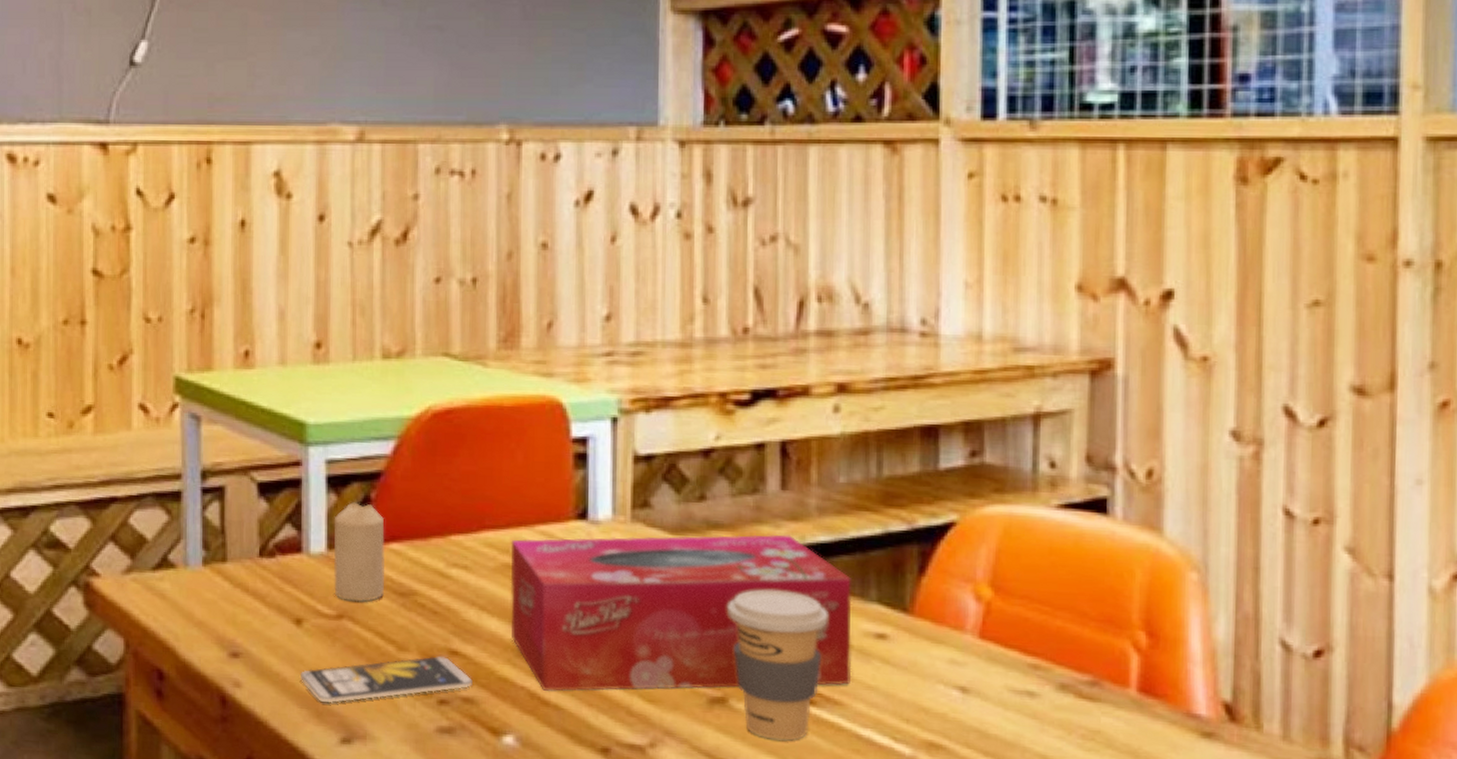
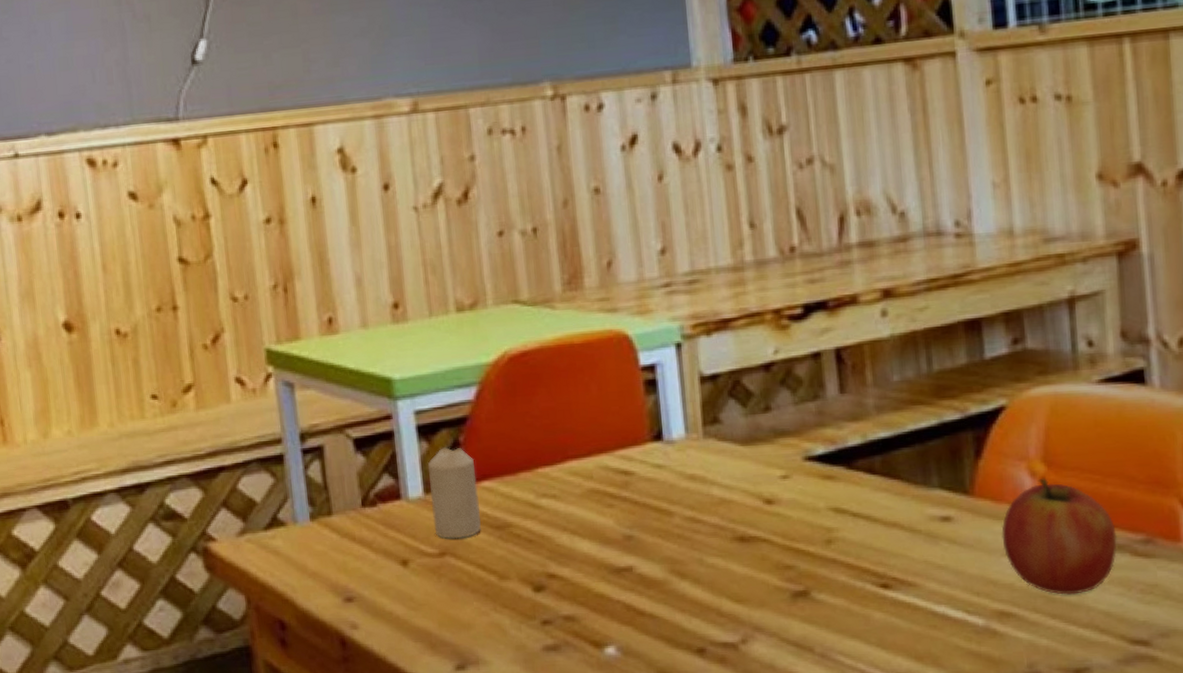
smartphone: present [301,656,472,704] -> none [412,581,572,635]
tissue box: present [510,535,852,691] -> none [594,434,923,602]
coffee cup: present [727,589,828,741] -> none [801,486,896,625]
fruit: none [939,603,1062,733] -> present [1001,478,1118,595]

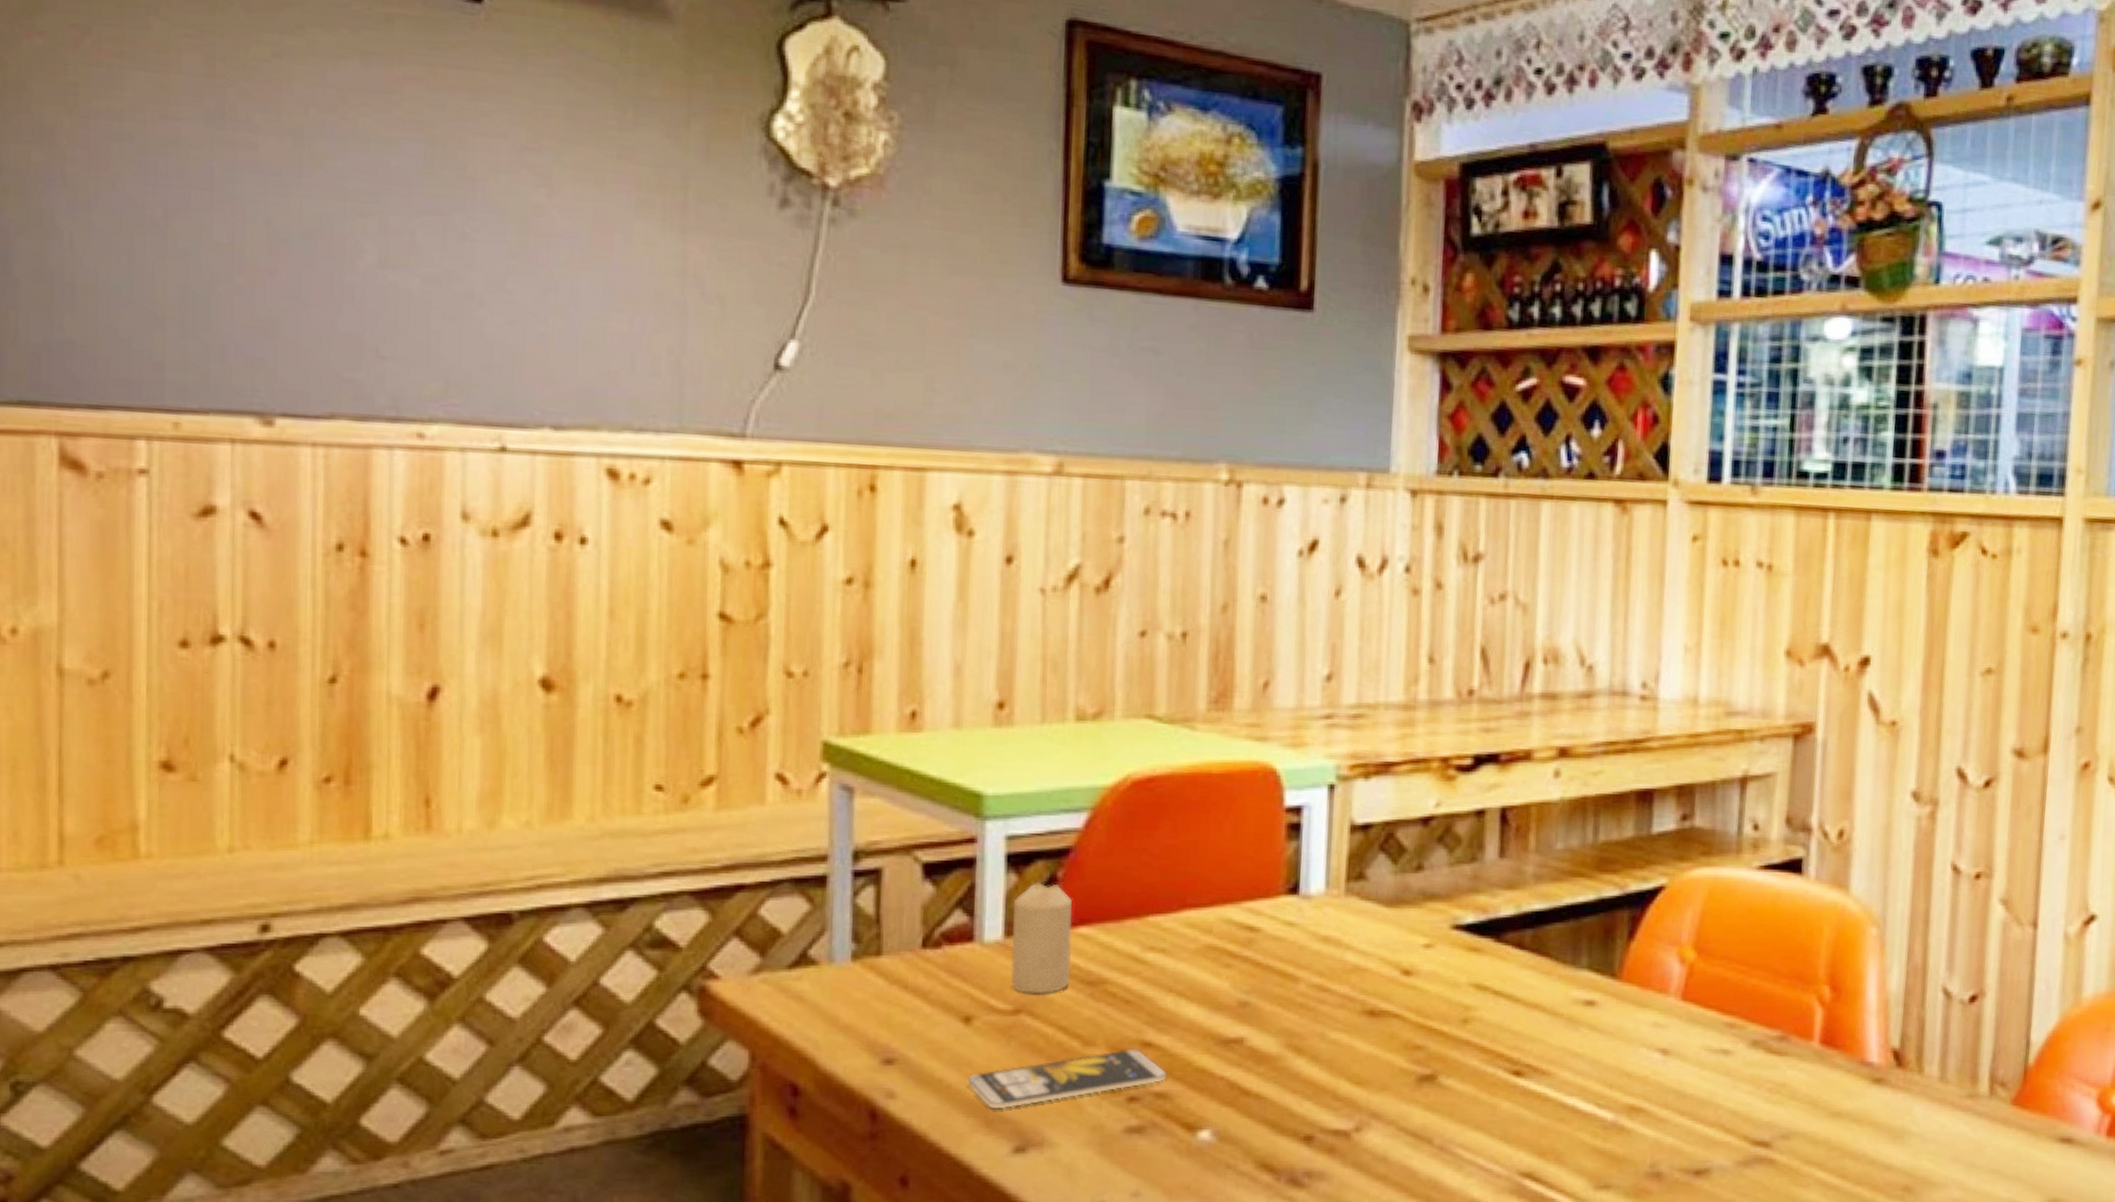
smartphone: none [412,581,572,635] -> present [968,1050,1167,1109]
fruit: present [1001,478,1118,595] -> none [1643,965,1754,1091]

